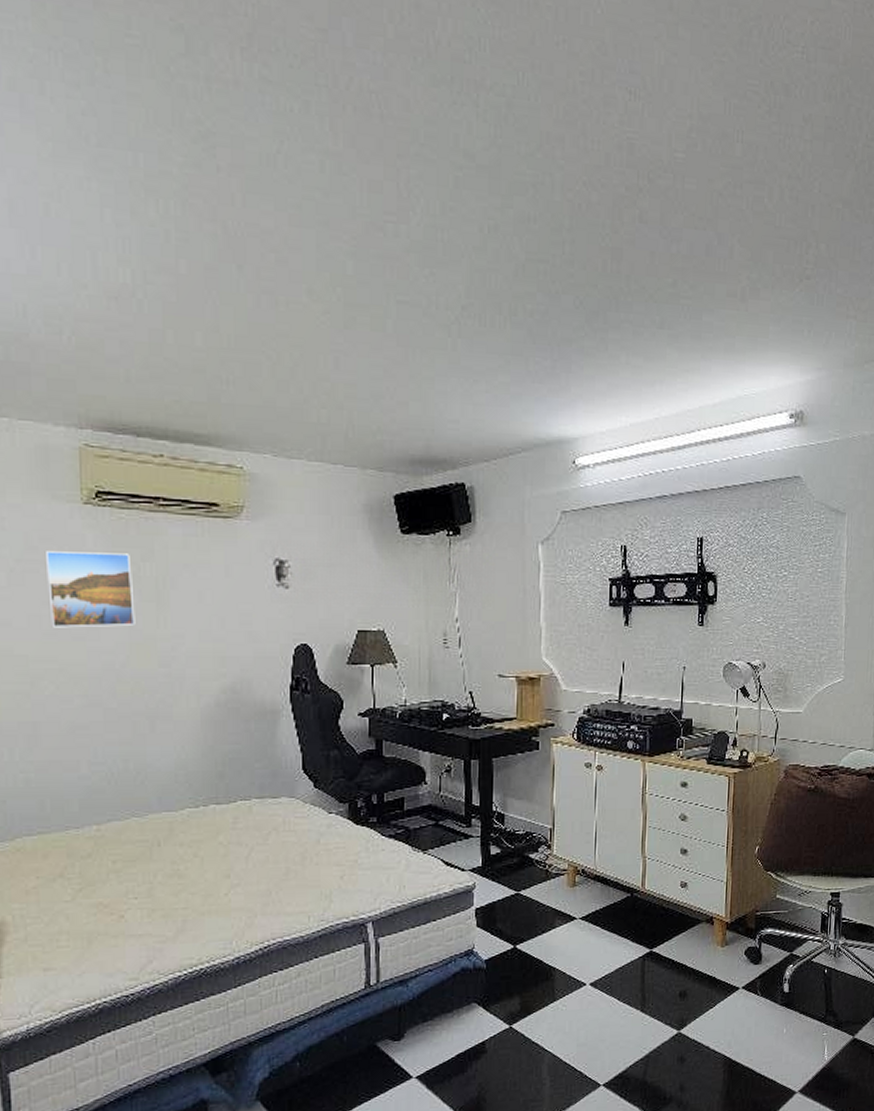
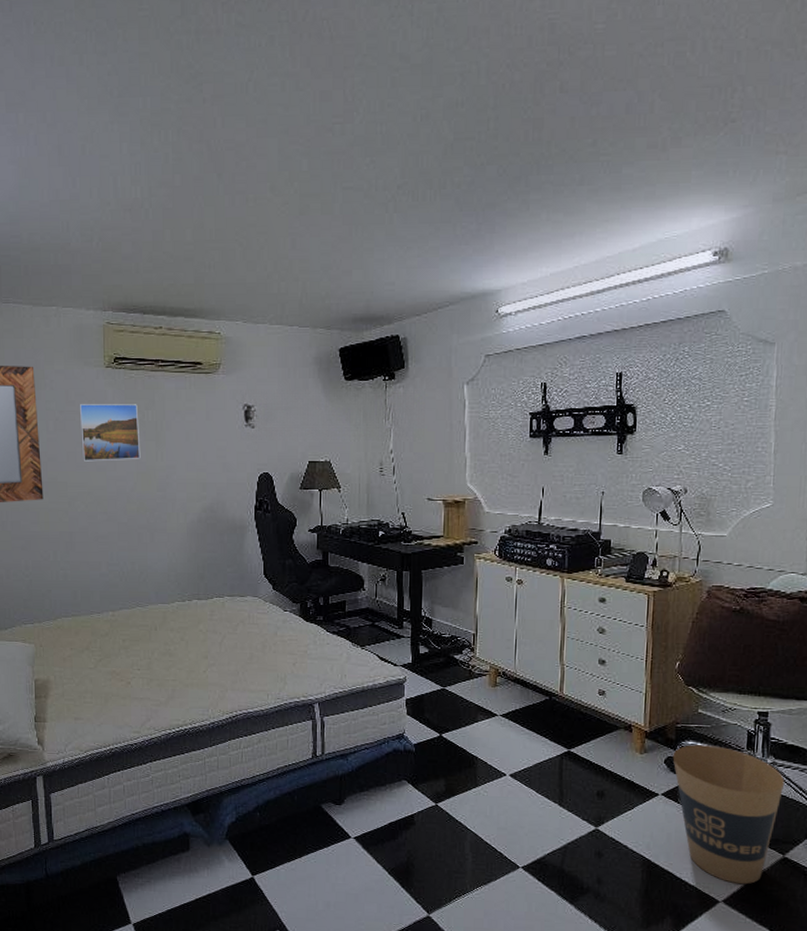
trash can: none [752,931,854,1072] -> present [672,745,784,884]

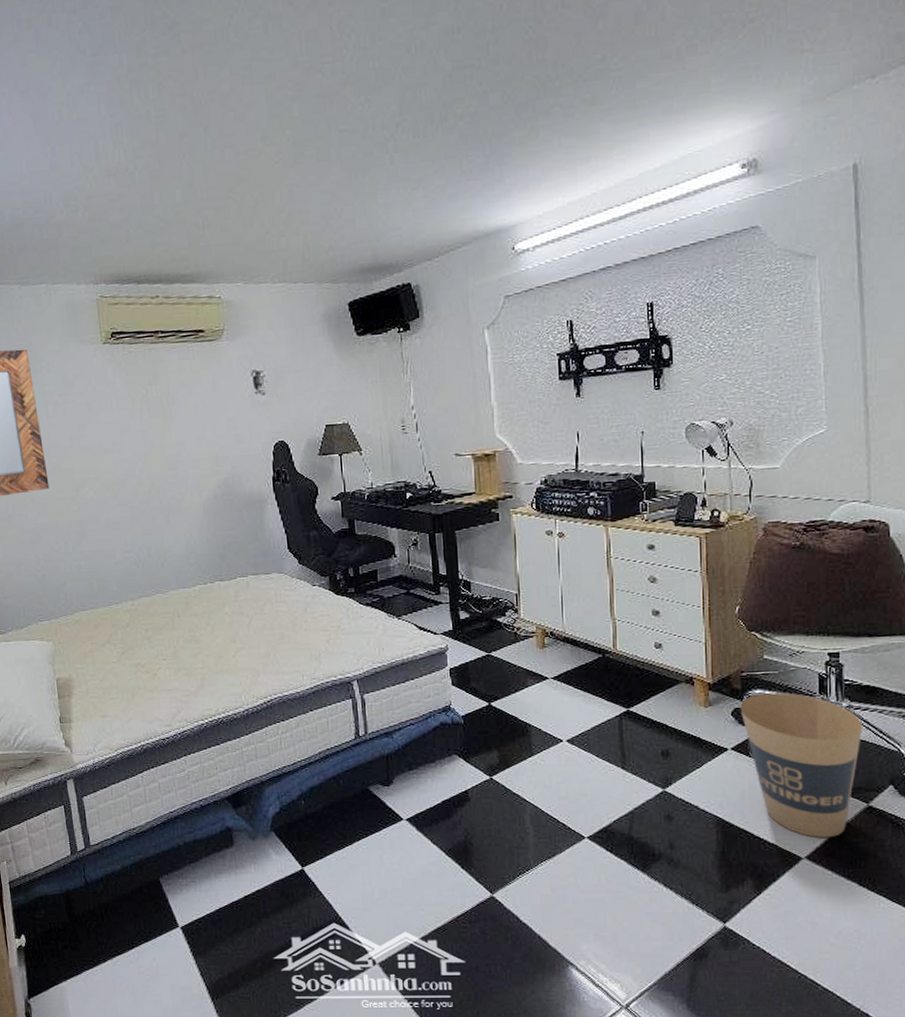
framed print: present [79,404,141,461] -> none [78,380,148,445]

